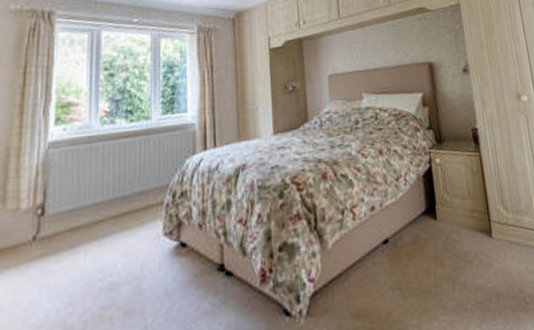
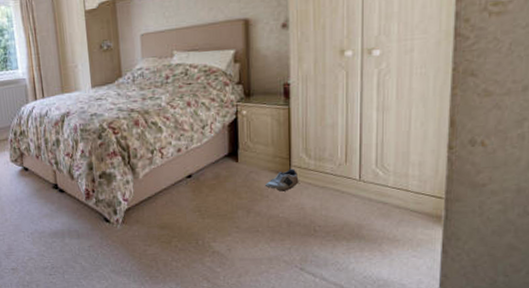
shoe: none [467,225,501,254] -> present [264,169,299,191]

